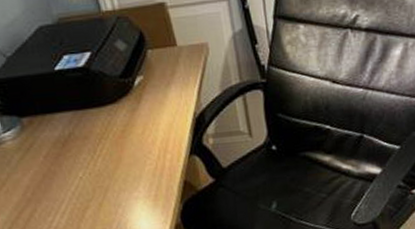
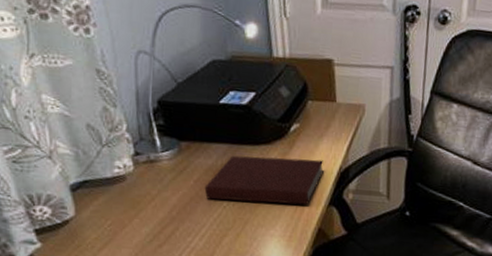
notebook: none [55,109,178,173] -> present [204,155,324,205]

